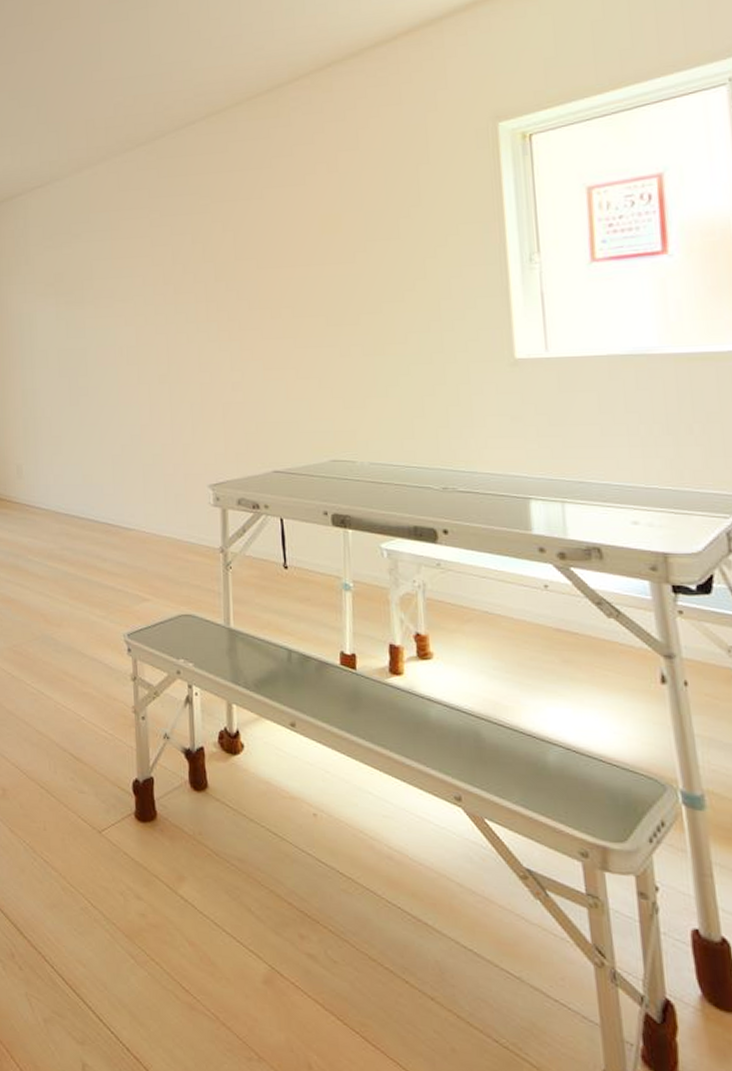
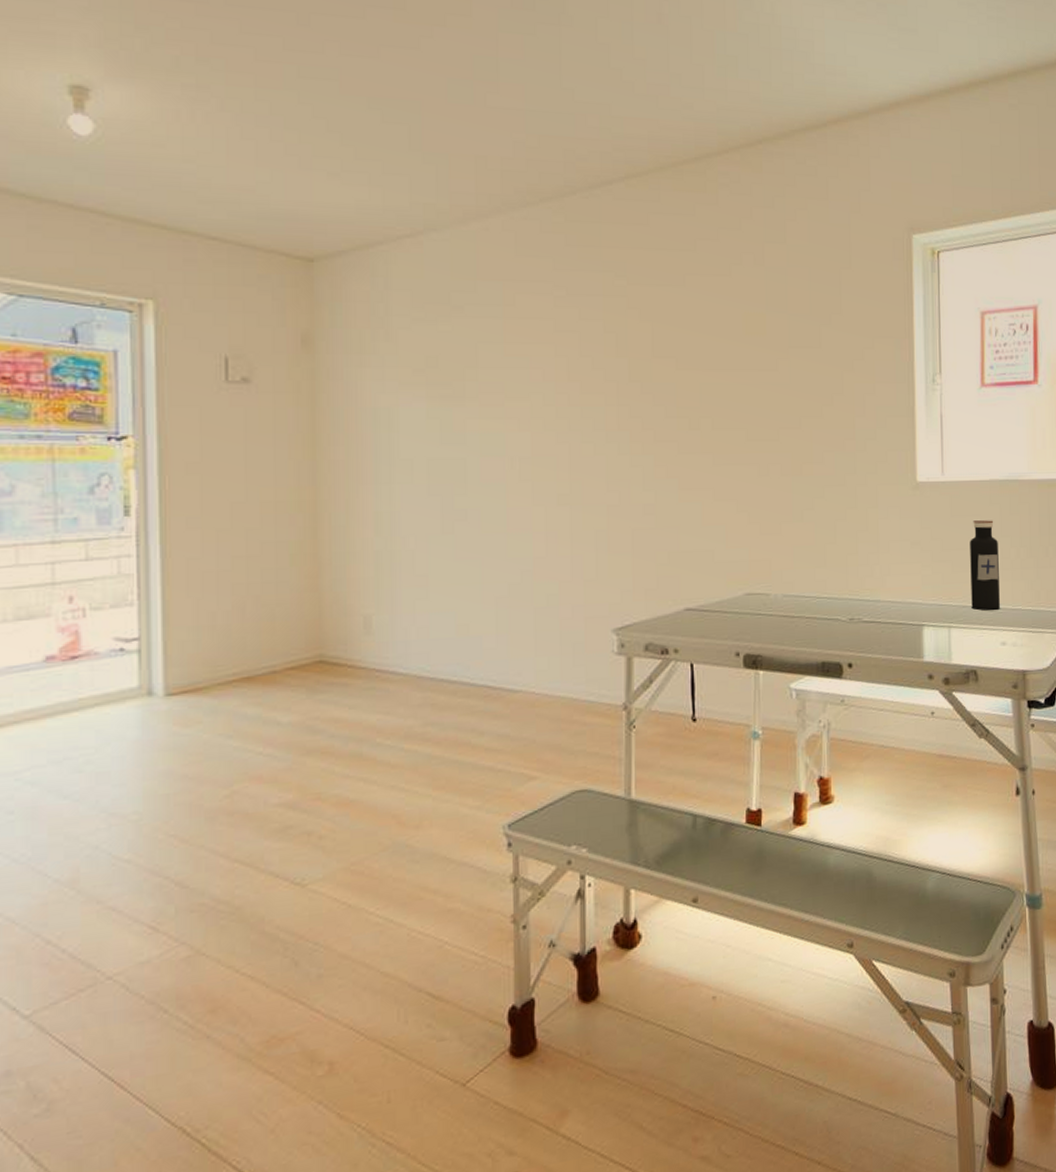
water bottle: none [584,396,628,489] -> present [970,520,1000,612]

